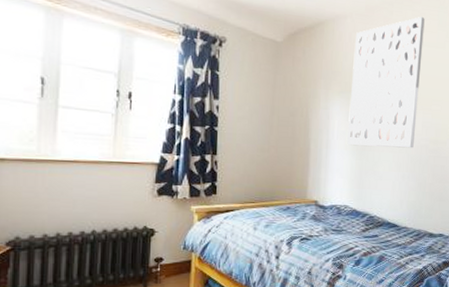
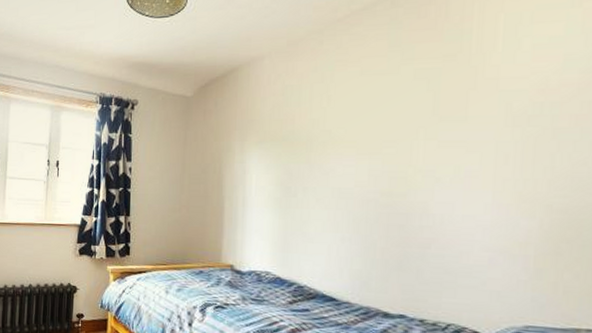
wall art: present [347,16,425,148] -> none [268,39,368,204]

